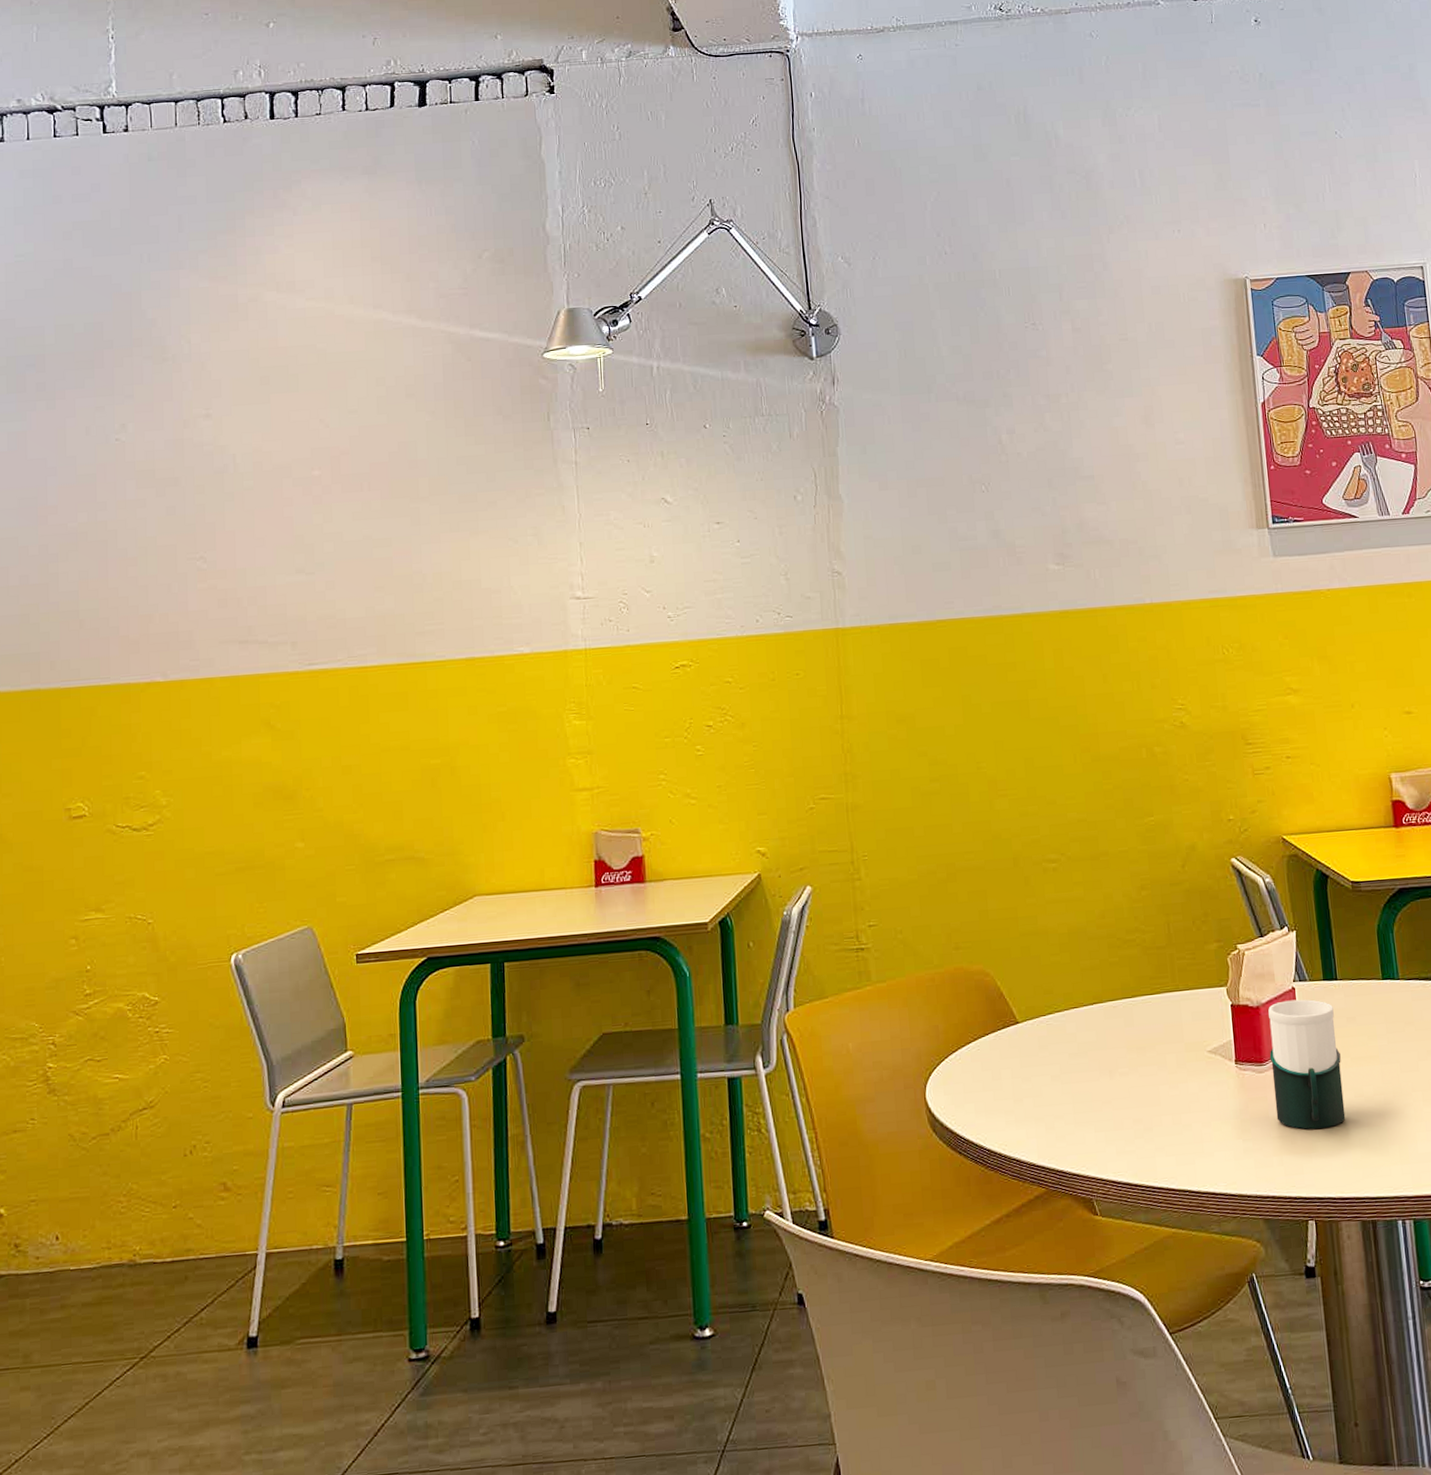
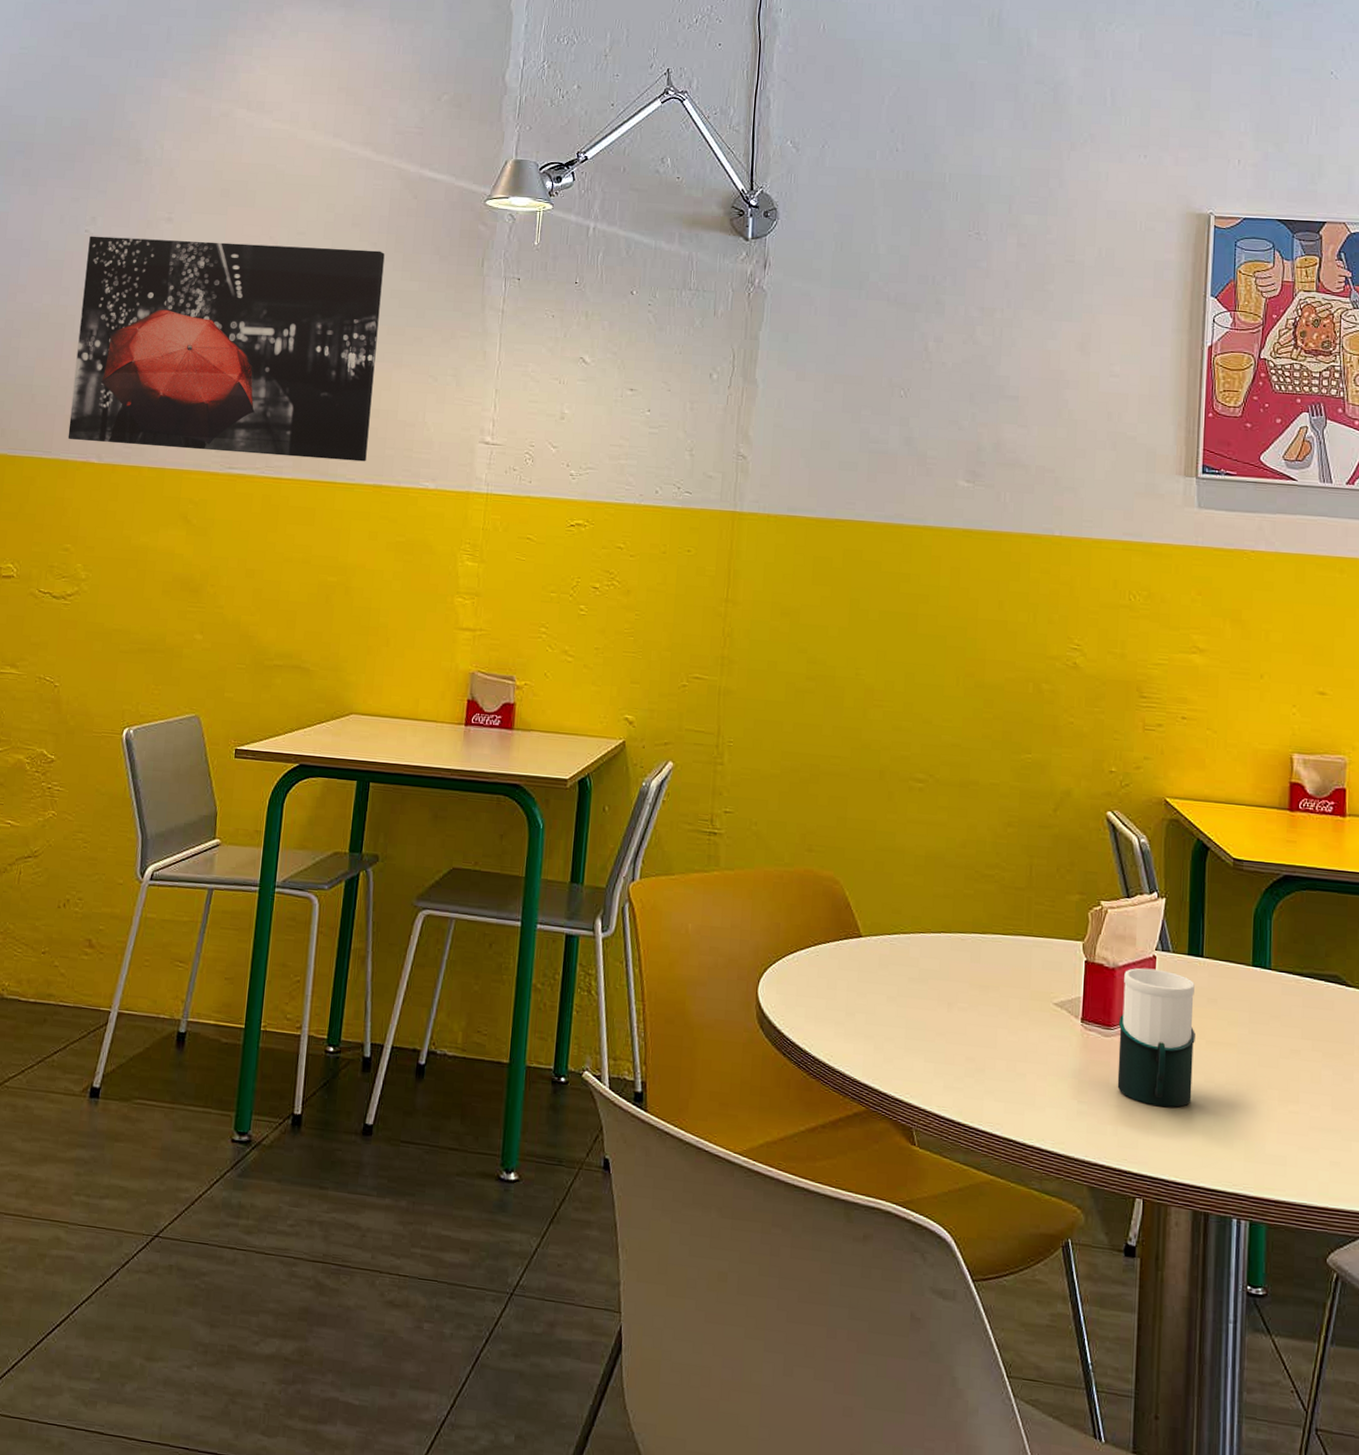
wall art: none [121,418,454,662] -> present [67,236,385,462]

